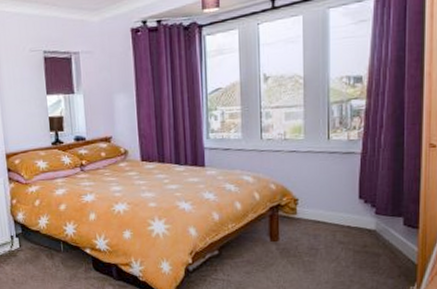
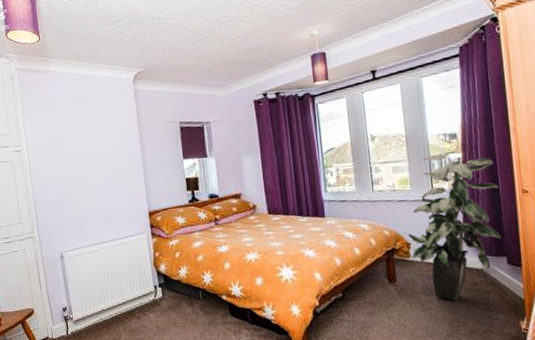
indoor plant: none [296,101,403,264] -> present [408,155,501,302]

